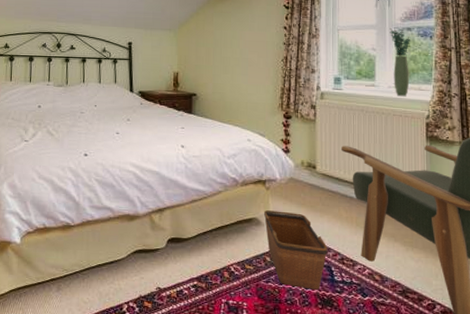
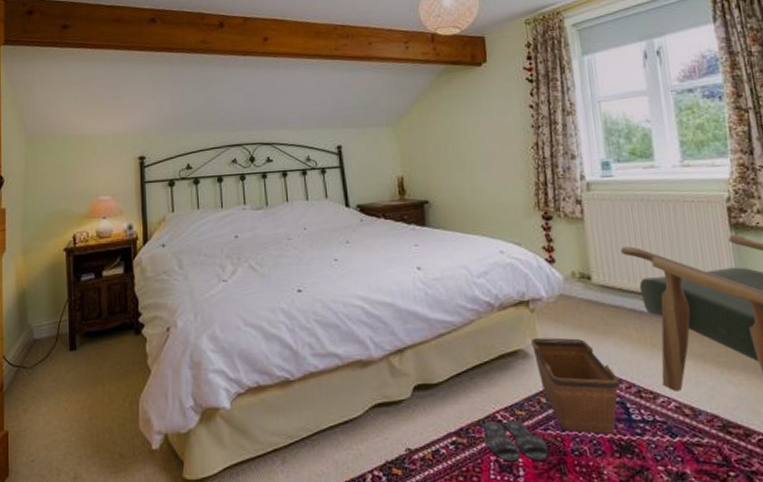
slippers: none [218,272,267,307] -> present [484,420,548,464]
vase: present [390,28,411,97] -> none [665,92,700,178]

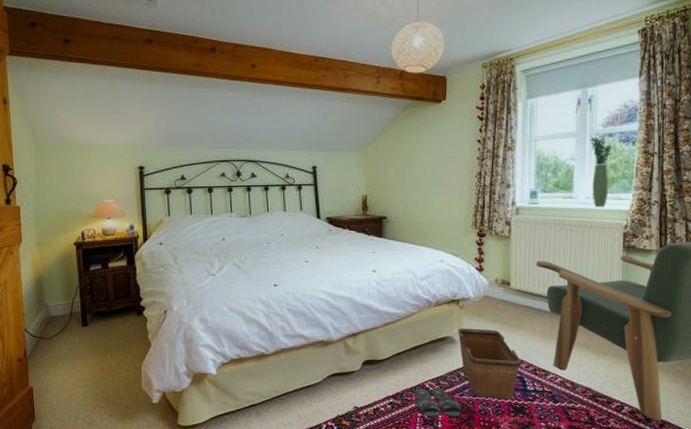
vase: none [665,92,700,178] -> present [590,135,612,208]

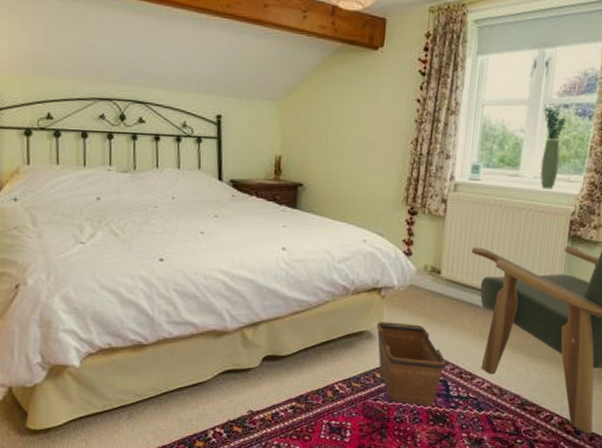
slippers: present [414,388,461,419] -> none [320,391,374,427]

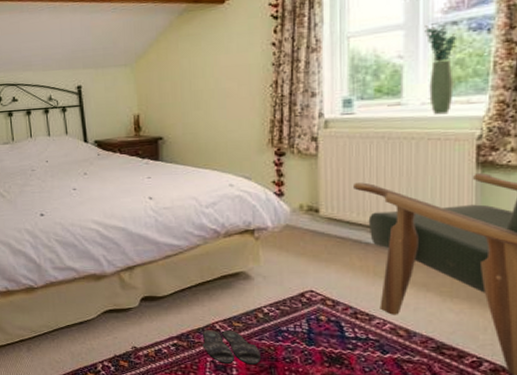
slippers: none [320,391,374,427] -> present [202,330,261,366]
bicycle basket: present [376,322,446,406] -> none [252,263,336,347]

